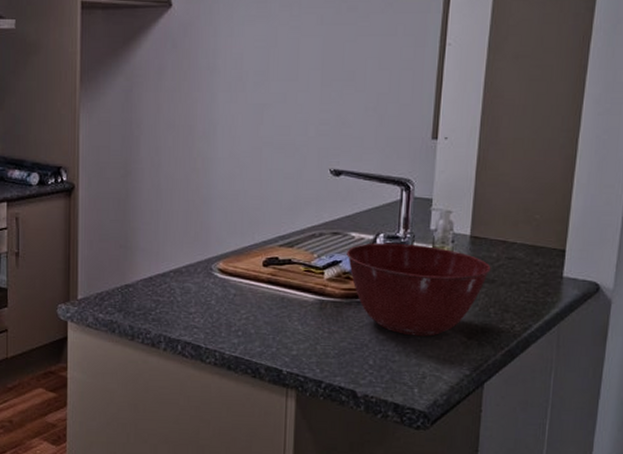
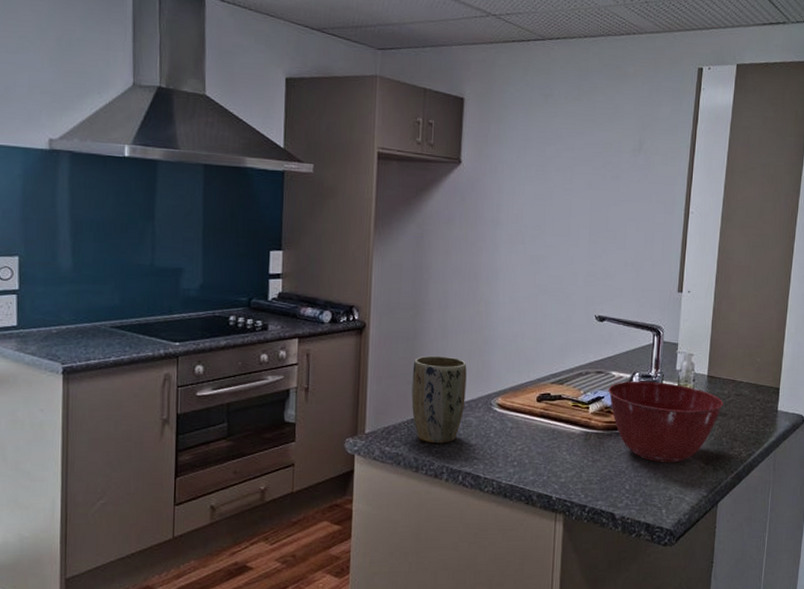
plant pot: none [124,217,184,311] -> present [411,355,467,443]

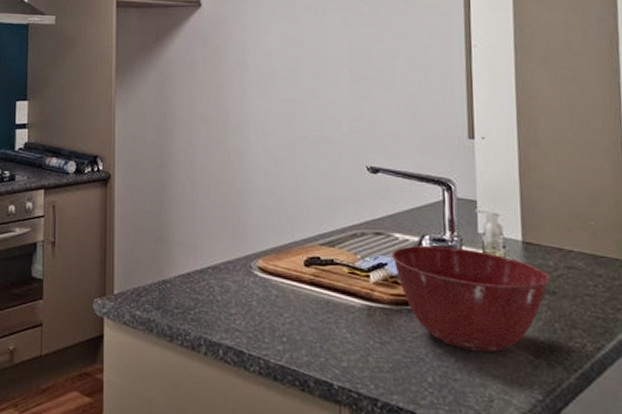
plant pot: present [411,355,467,443] -> none [161,210,221,310]

